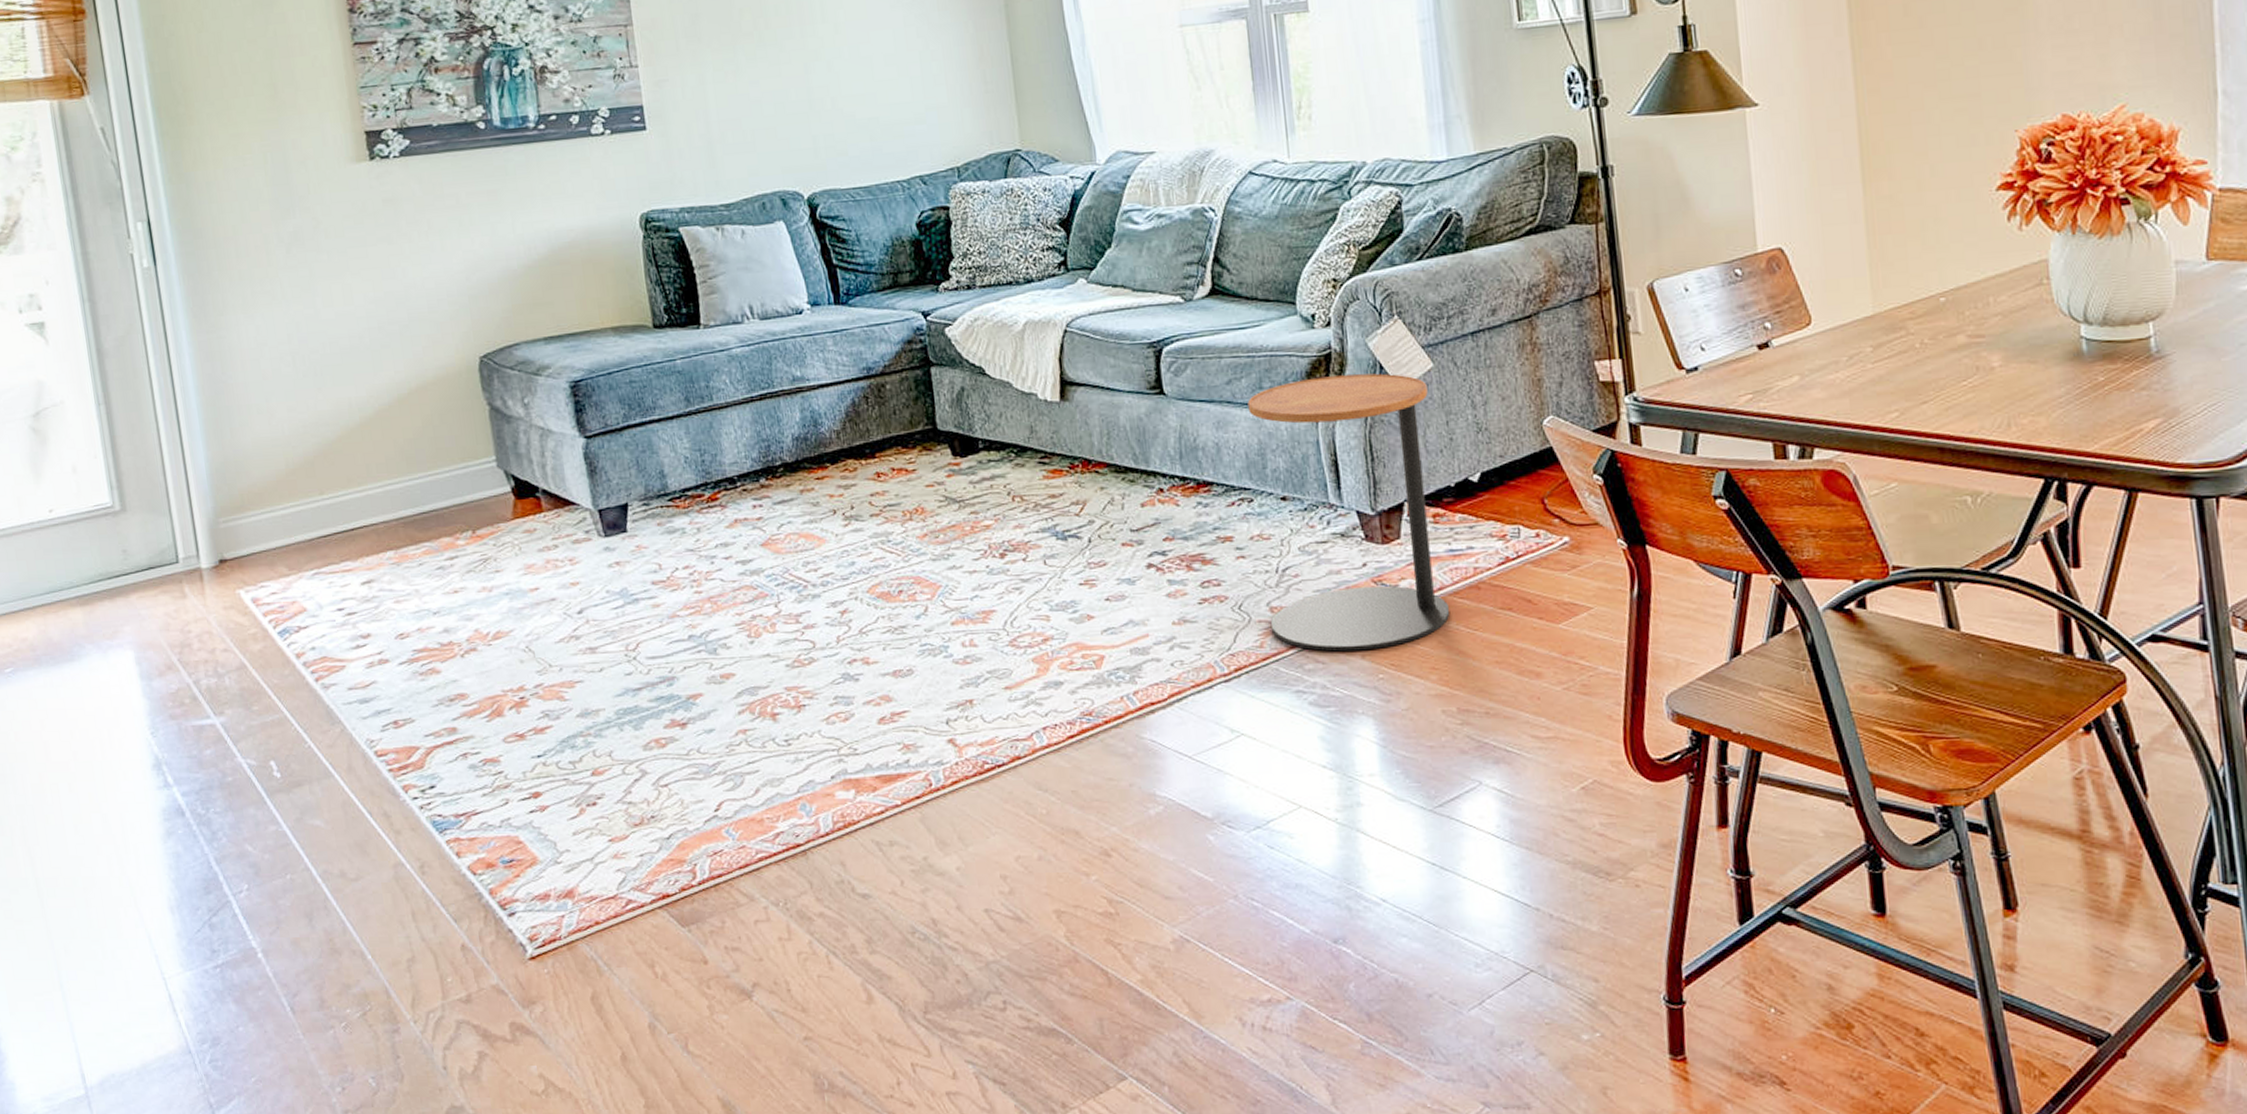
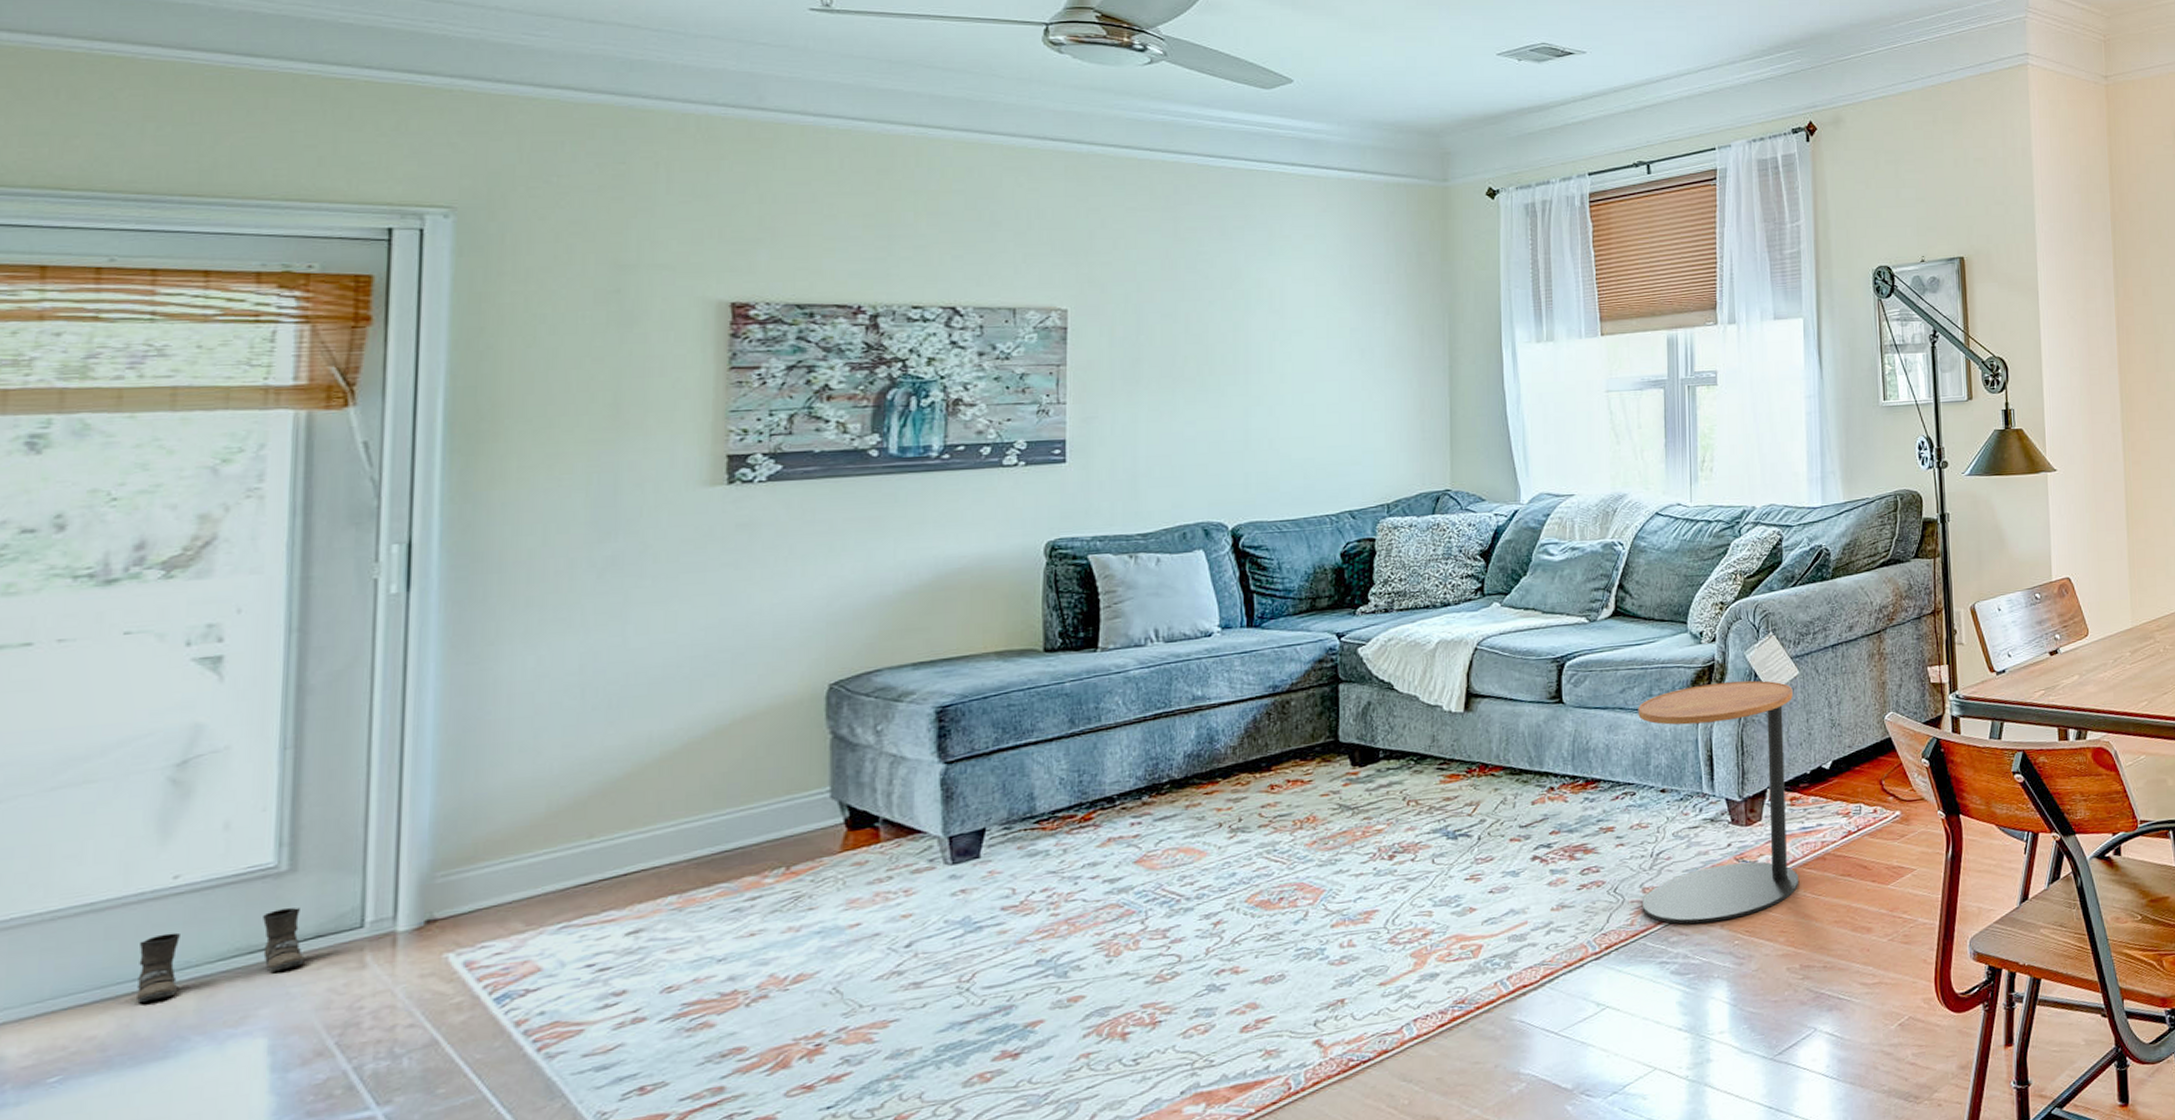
boots: none [38,542,145,613] -> present [135,908,305,1002]

